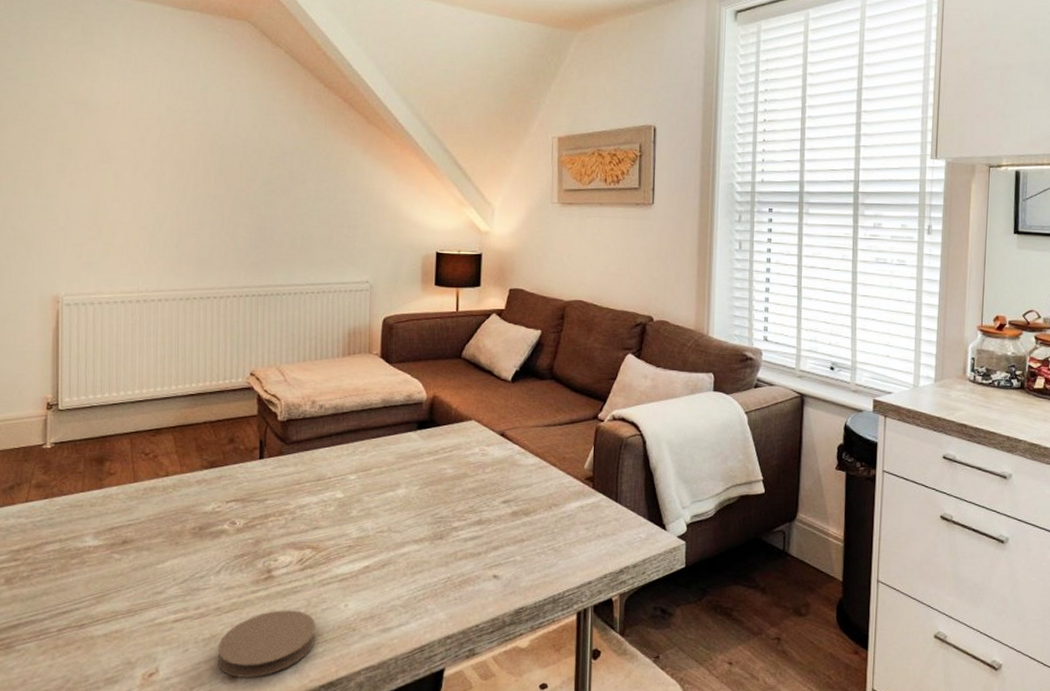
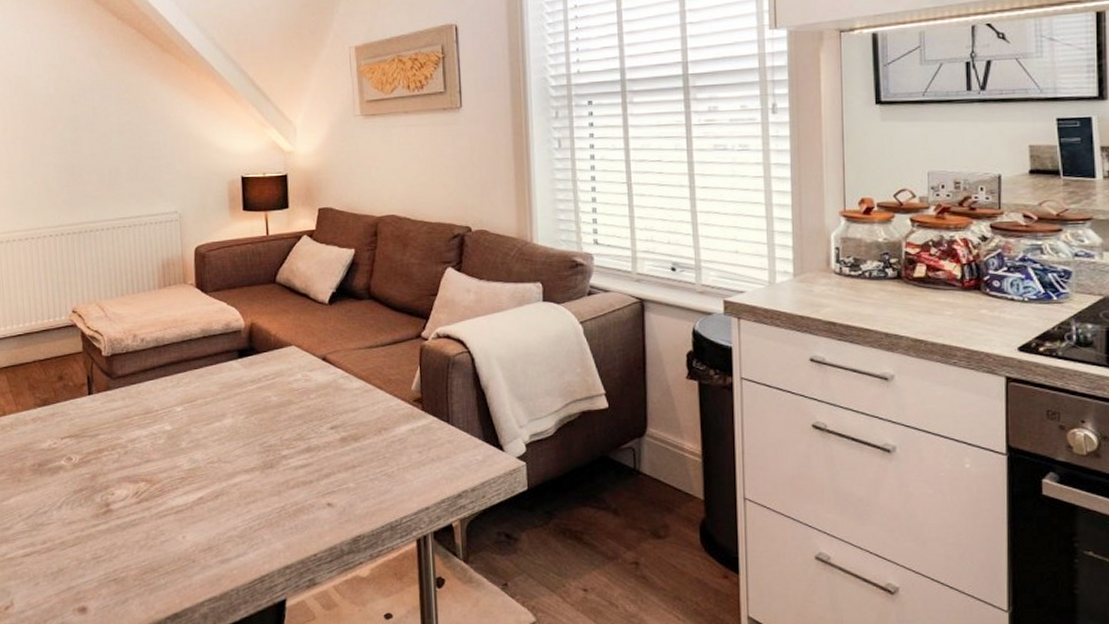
coaster: present [217,610,316,678] -> none [65,543,158,610]

